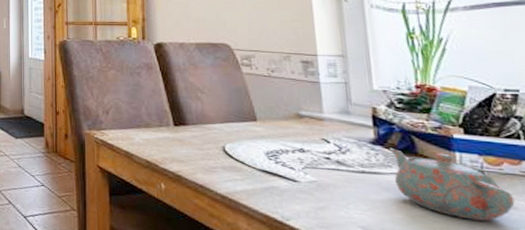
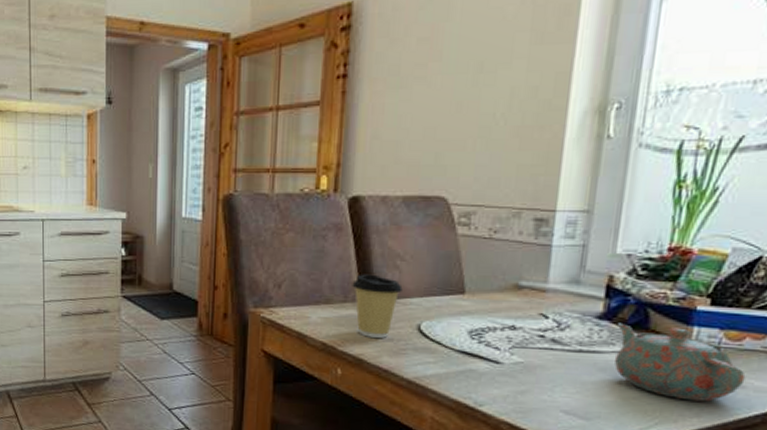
coffee cup: none [165,103,206,157] -> present [352,274,403,338]

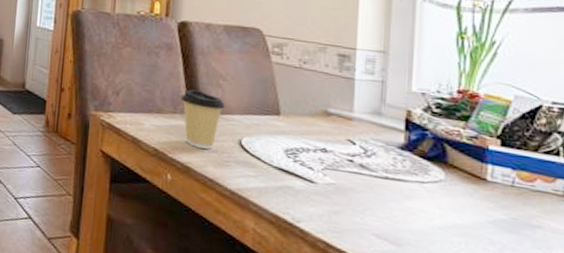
teapot: present [613,322,746,402] -> none [417,154,541,239]

